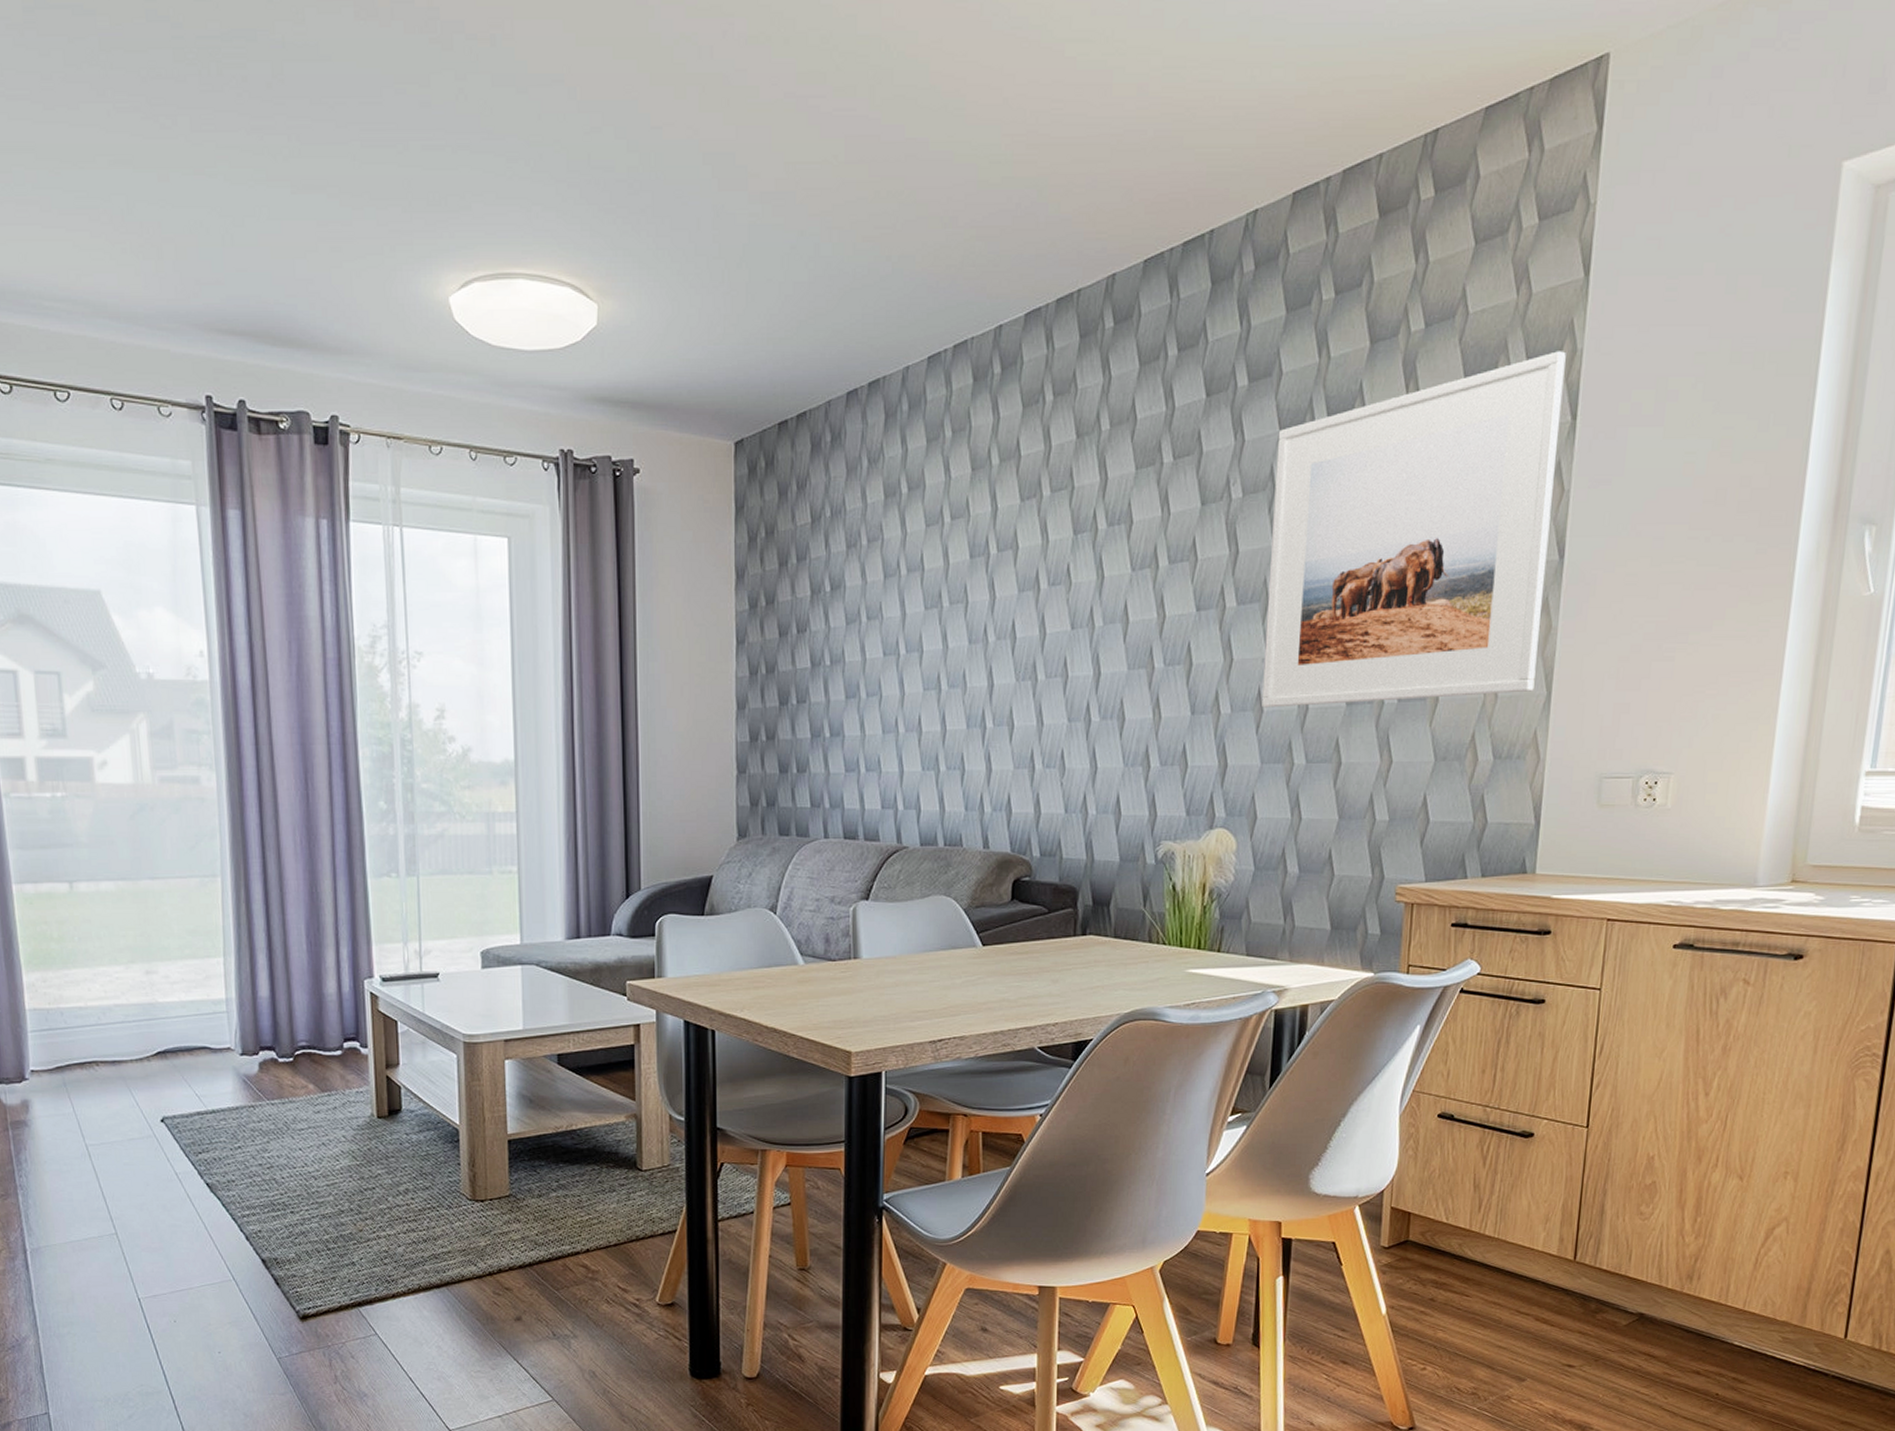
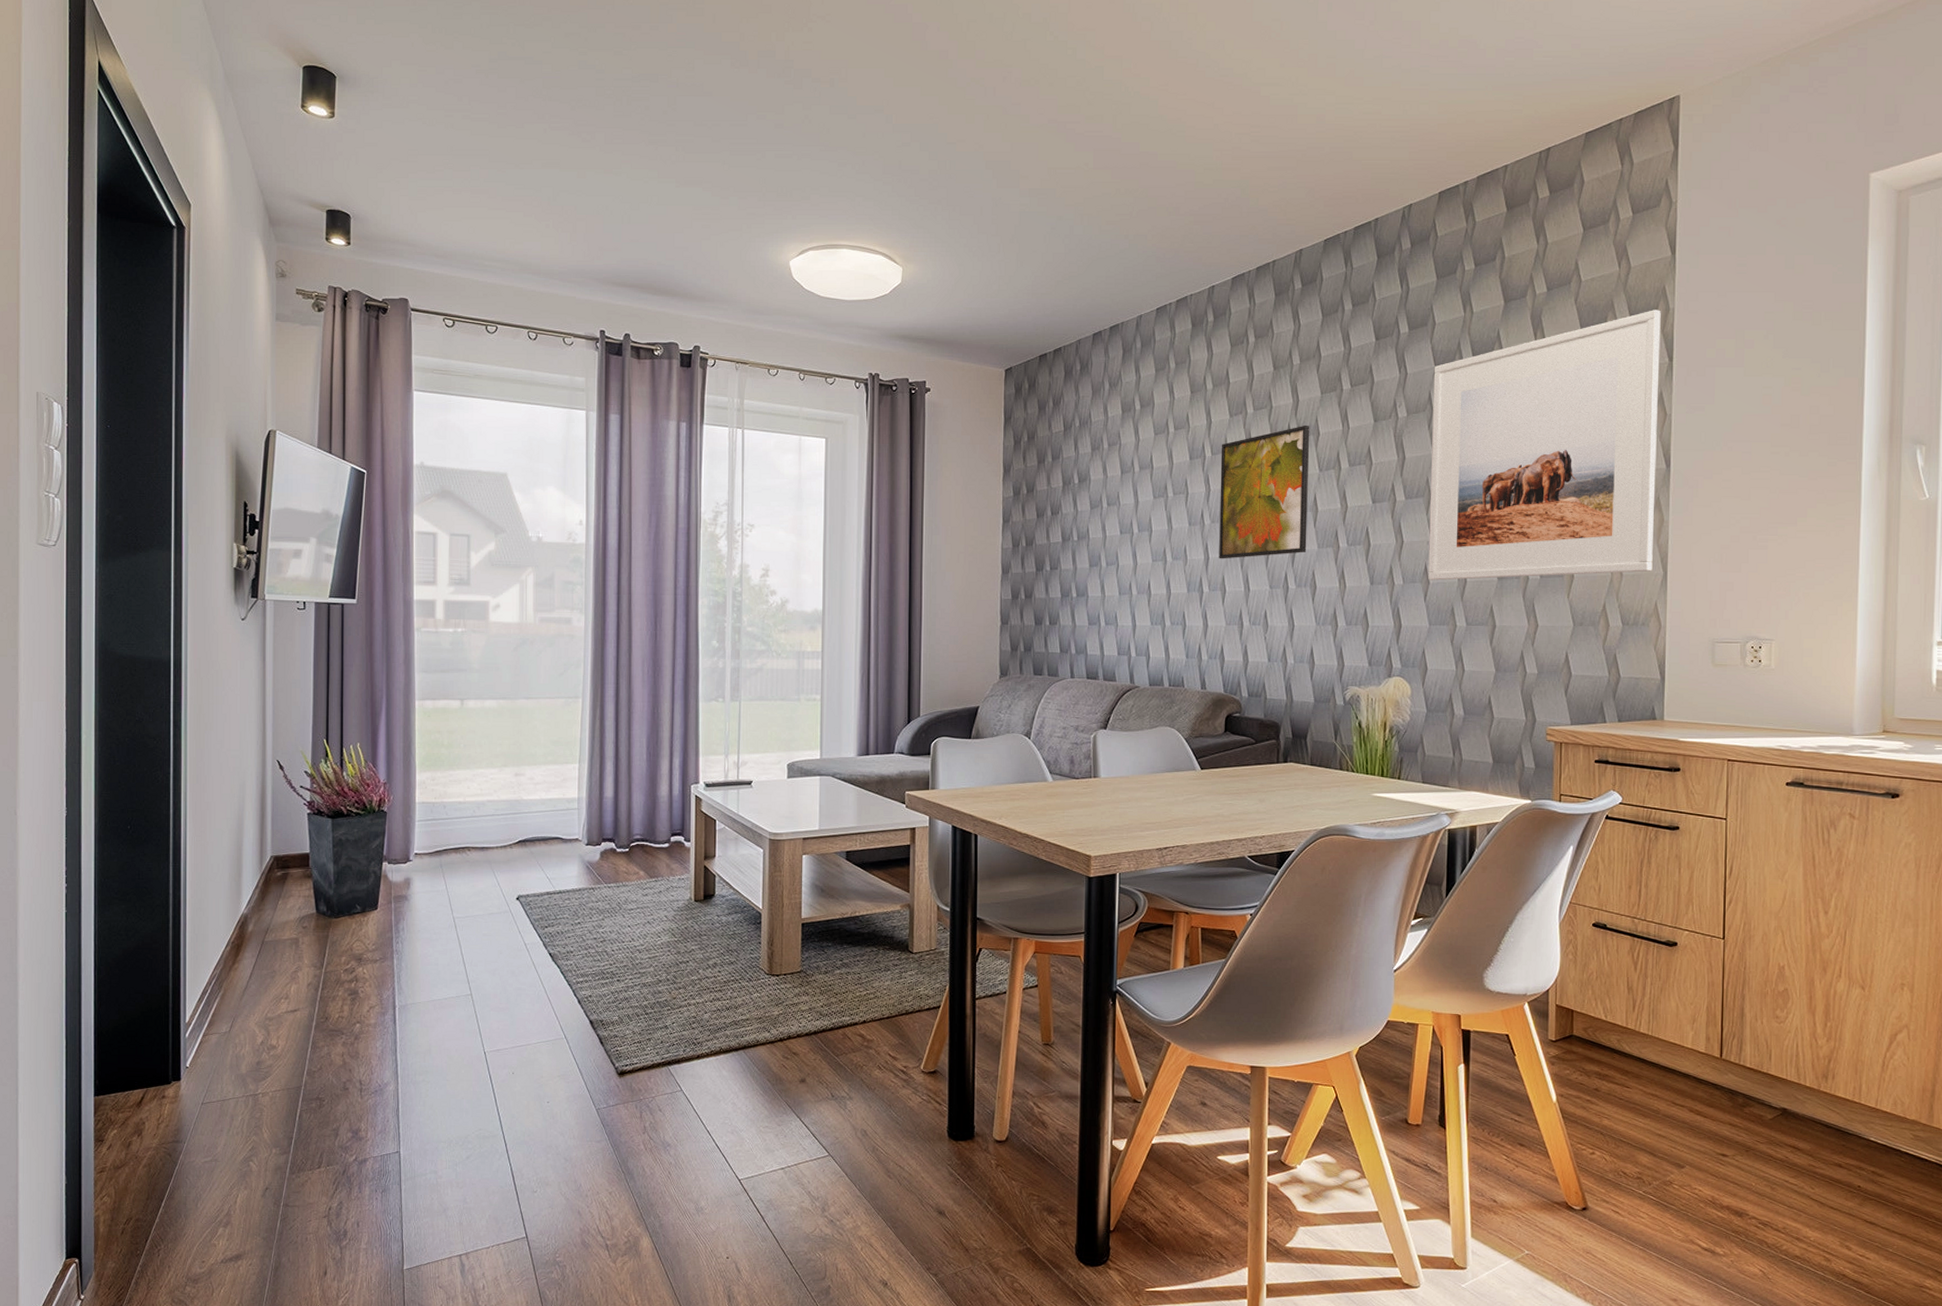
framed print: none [1006,510,1121,686] -> present [1219,425,1310,559]

